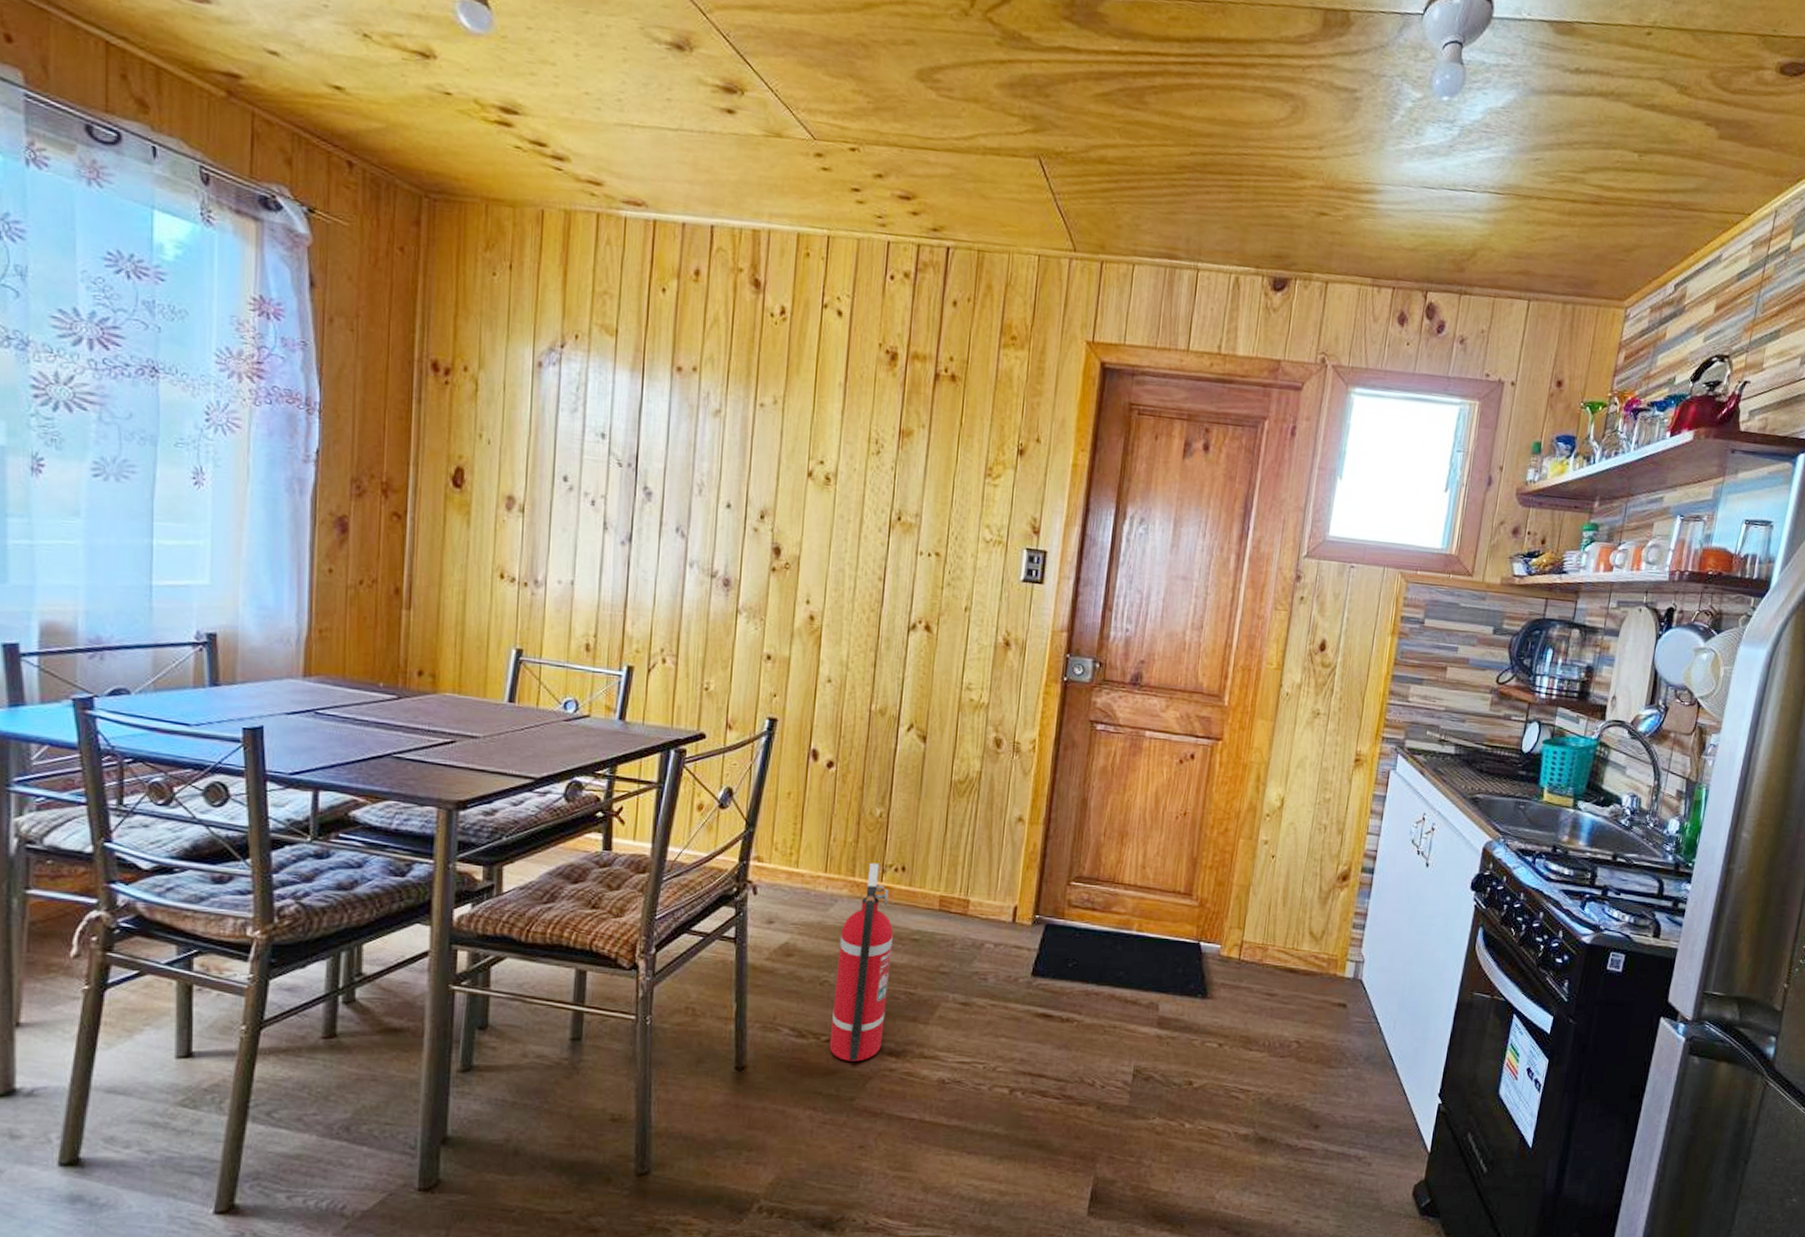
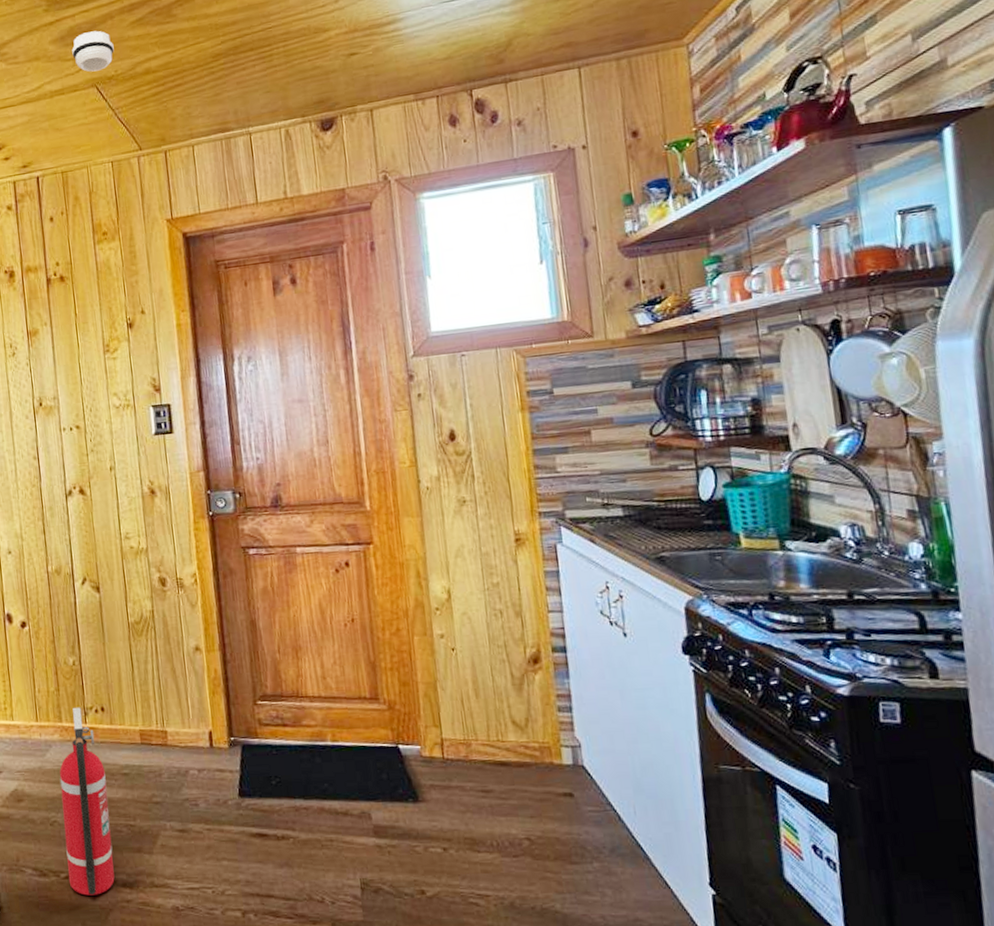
smoke detector: none [1019,87,1070,141] -> present [72,30,114,72]

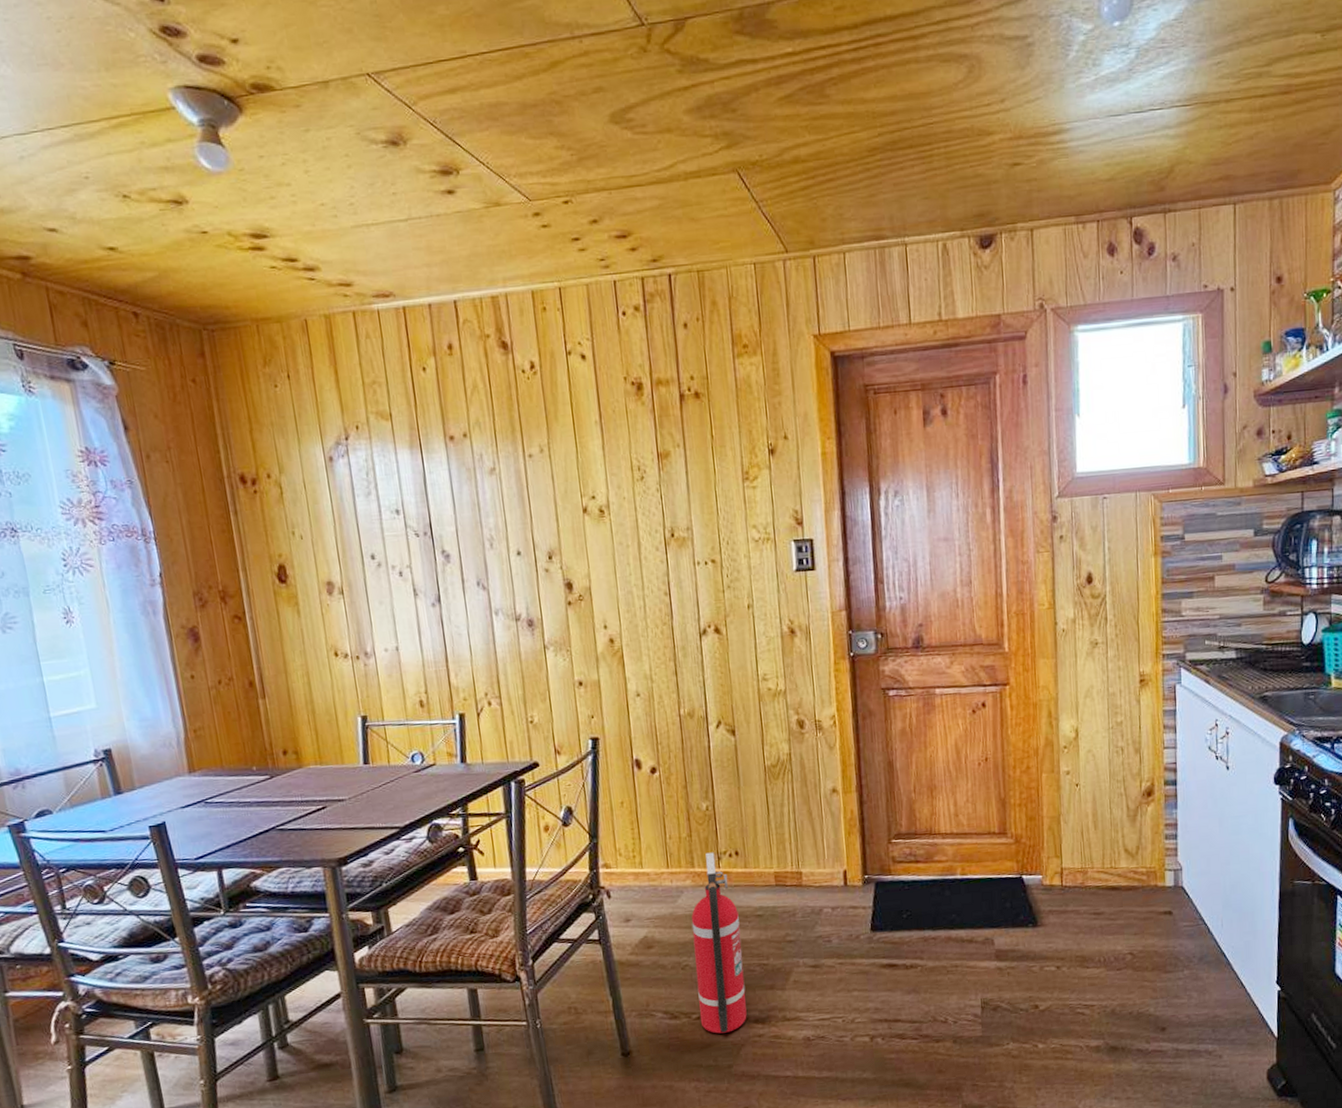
smoke detector: present [72,30,114,72] -> none [710,104,759,154]

